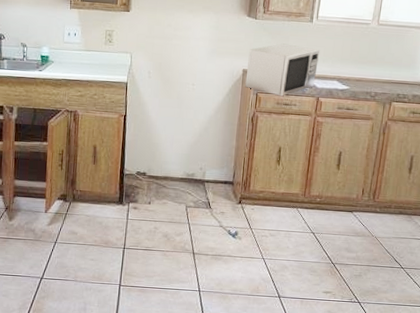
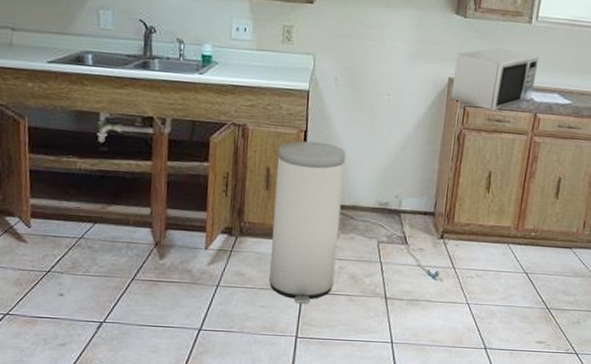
pedal bin: none [97,123,158,258] -> present [269,141,346,304]

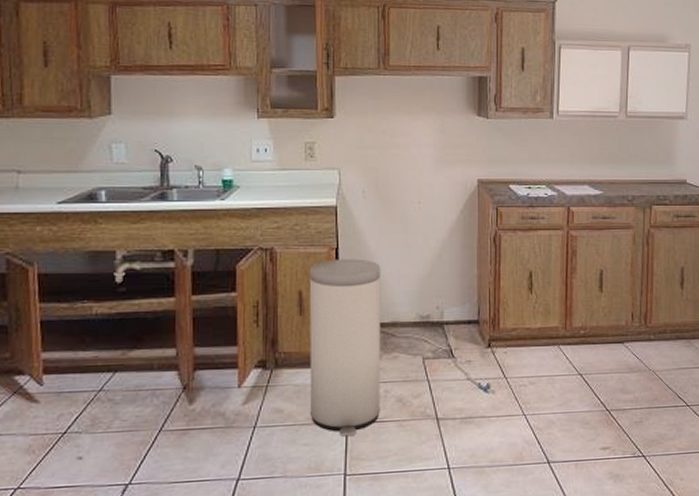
microwave: present [450,47,540,111] -> none [482,145,565,209]

